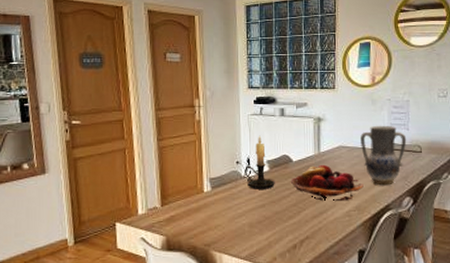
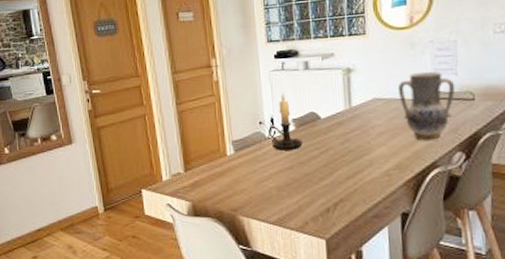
fruit basket: present [290,164,364,201] -> none [319,120,405,160]

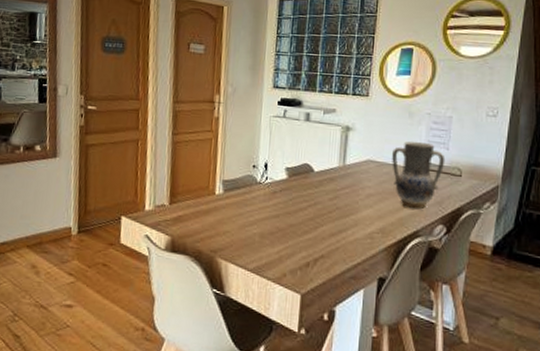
candle holder: present [268,92,303,151] -> none [260,139,293,199]

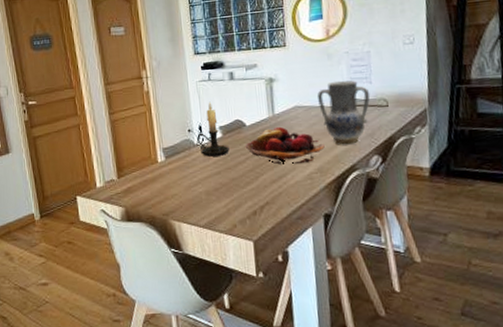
candle holder: none [260,139,293,199] -> present [197,101,230,157]
fruit basket: none [309,178,391,221] -> present [245,126,325,165]

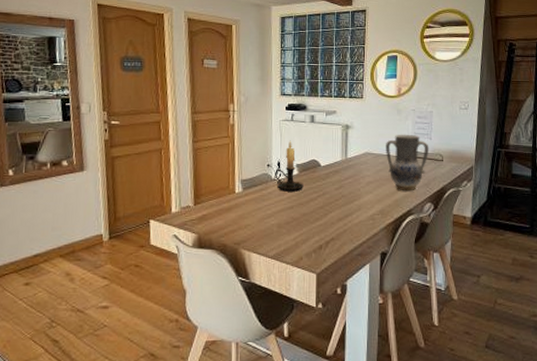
fruit basket: present [245,126,325,165] -> none [318,169,387,204]

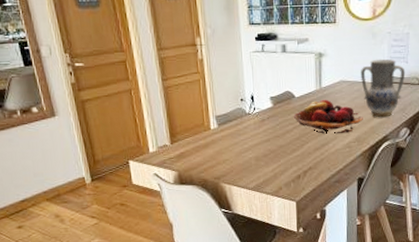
candle holder: present [275,140,304,192] -> none [249,72,279,125]
fruit basket: none [318,169,387,204] -> present [293,99,363,134]

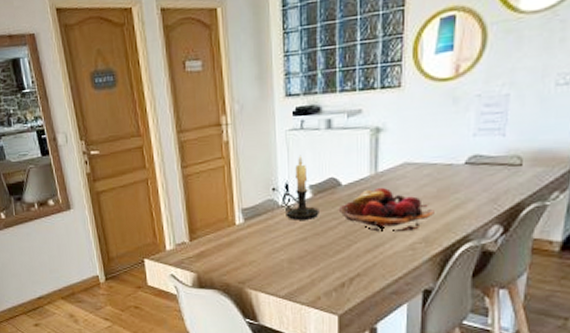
candle holder: none [249,72,279,125] -> present [282,155,319,220]
vase: present [361,58,406,118] -> none [434,131,501,211]

